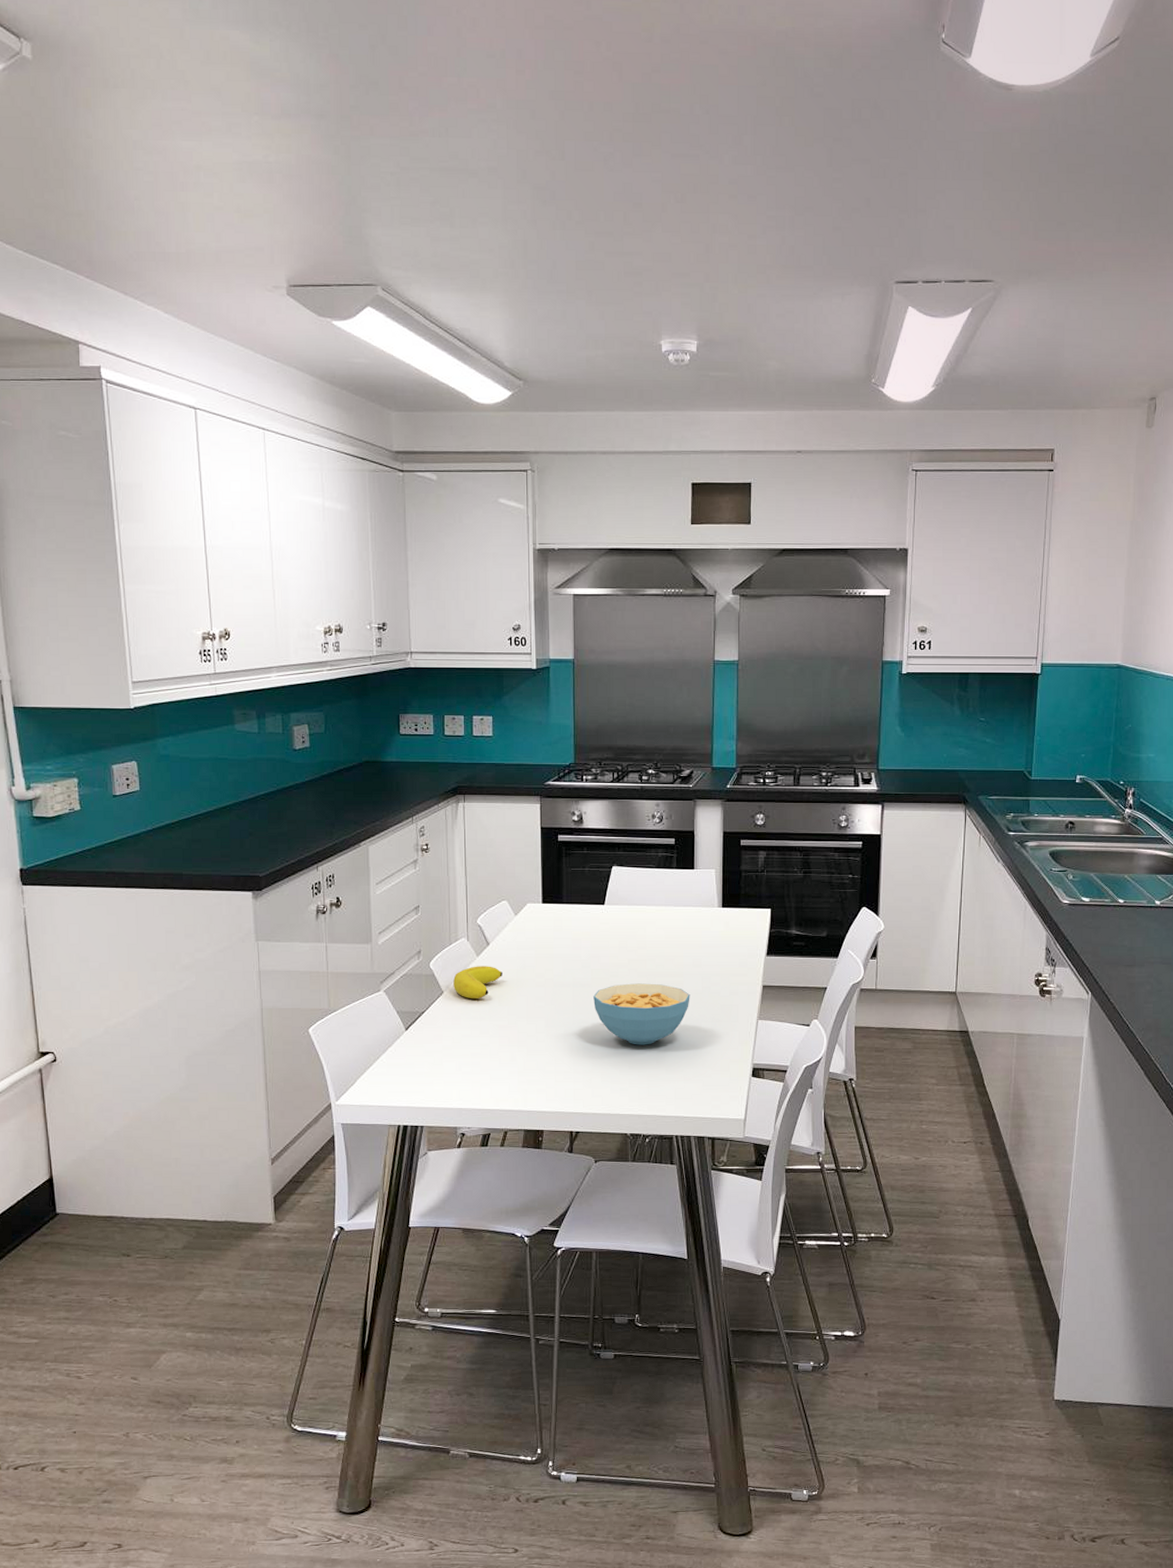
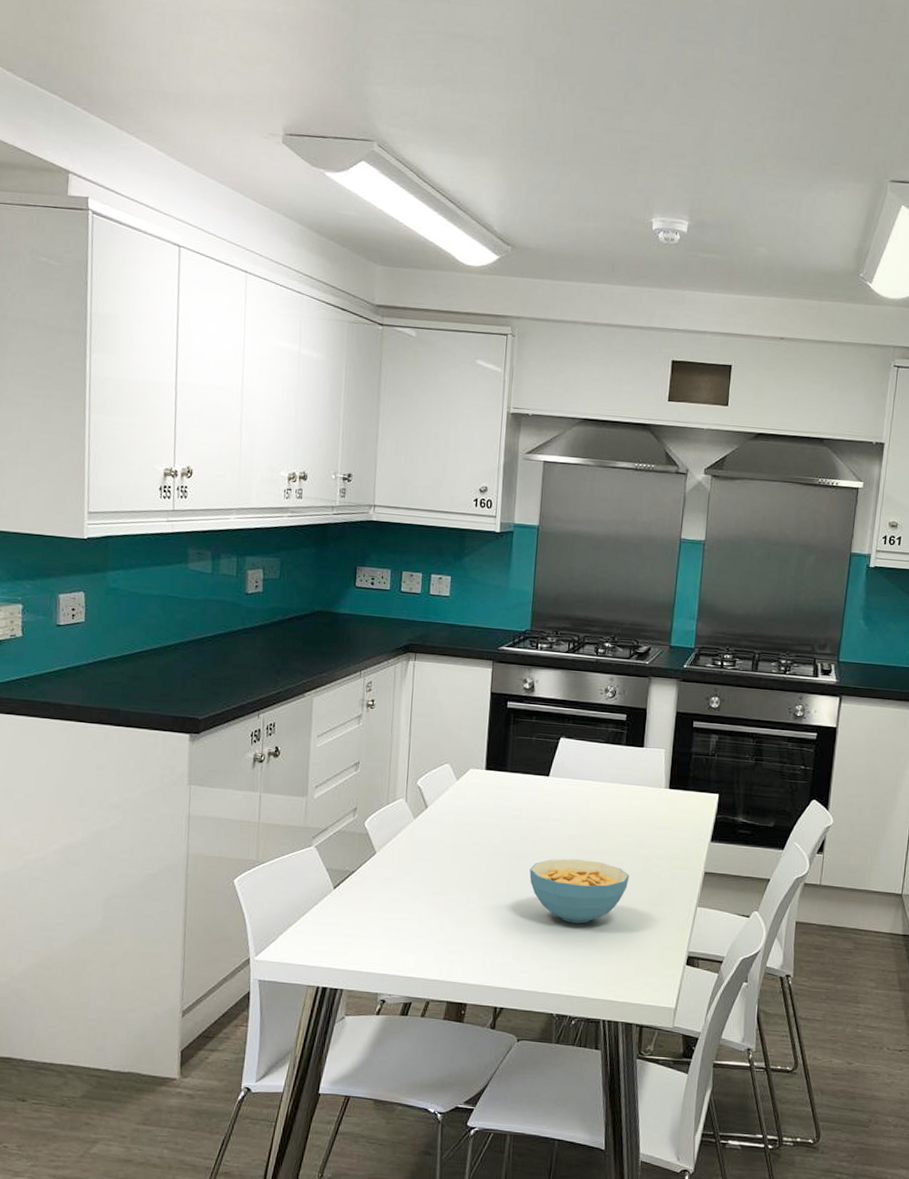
fruit: present [453,966,502,1000] -> none [387,828,439,863]

